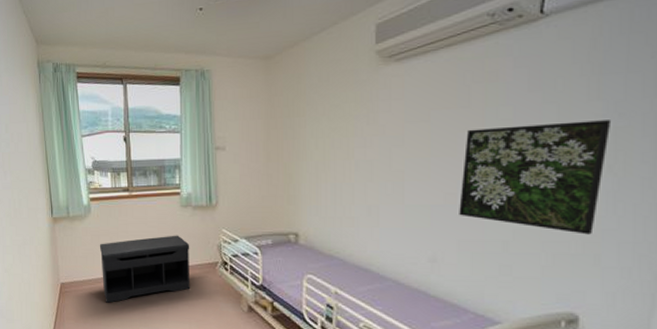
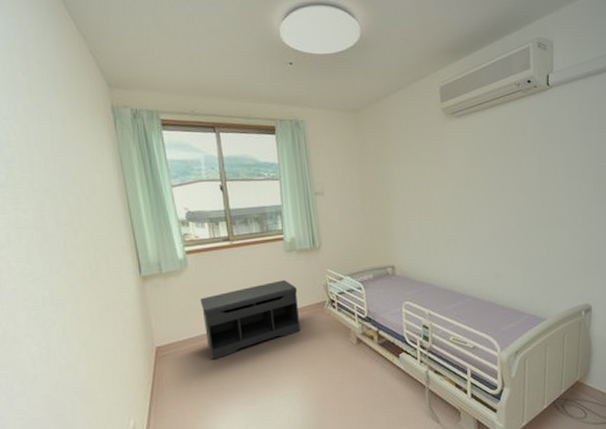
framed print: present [459,120,610,235] -> none [510,163,595,246]

